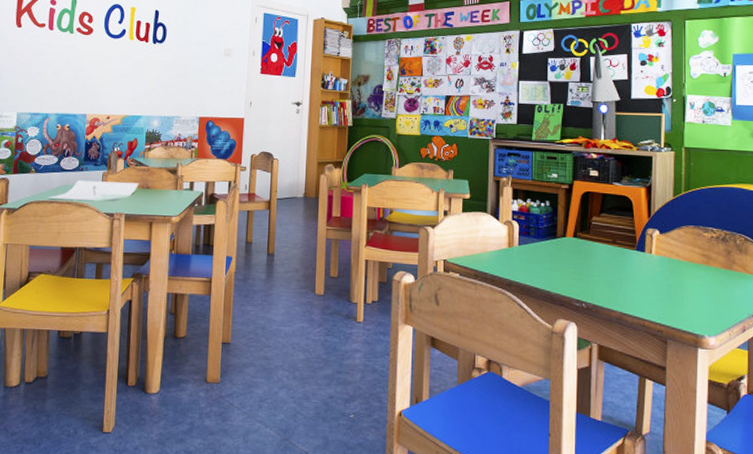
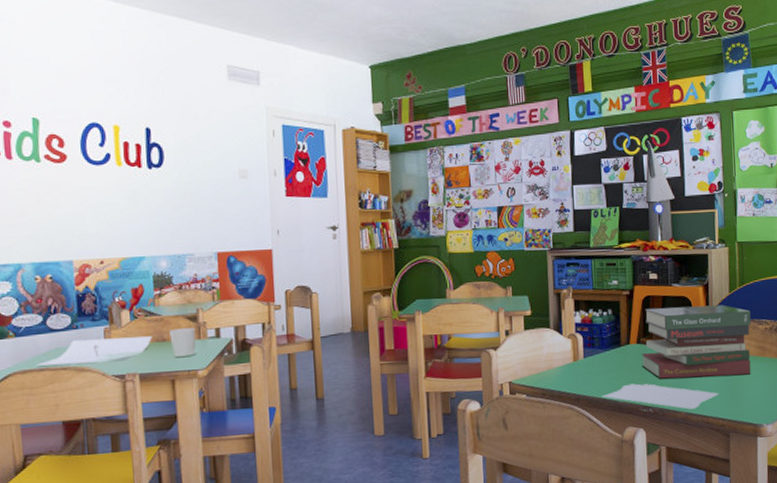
cup: none [153,179,174,204] -> present [169,328,196,358]
paper sheet: none [534,276,658,310] -> present [602,383,720,409]
books: none [577,204,696,283] -> present [641,305,751,380]

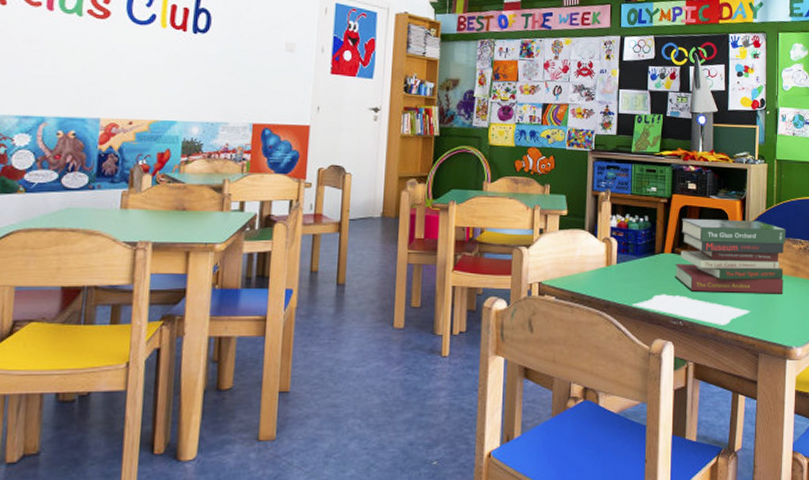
paper sheet: present [35,336,152,366] -> none [42,200,172,228]
cup: present [169,328,196,358] -> none [190,198,220,229]

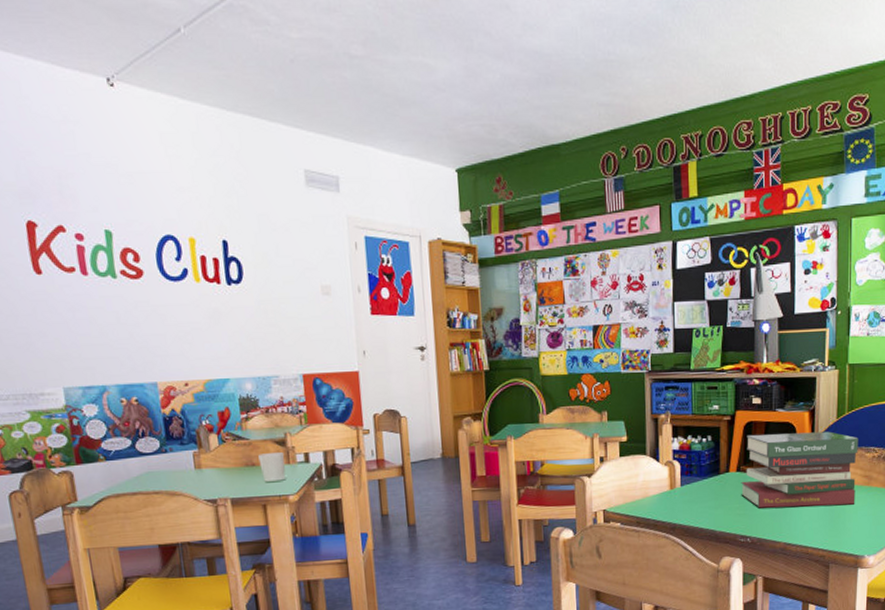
cup: none [190,198,220,229] -> present [258,452,286,483]
paper sheet: present [632,294,751,325] -> none [698,513,821,540]

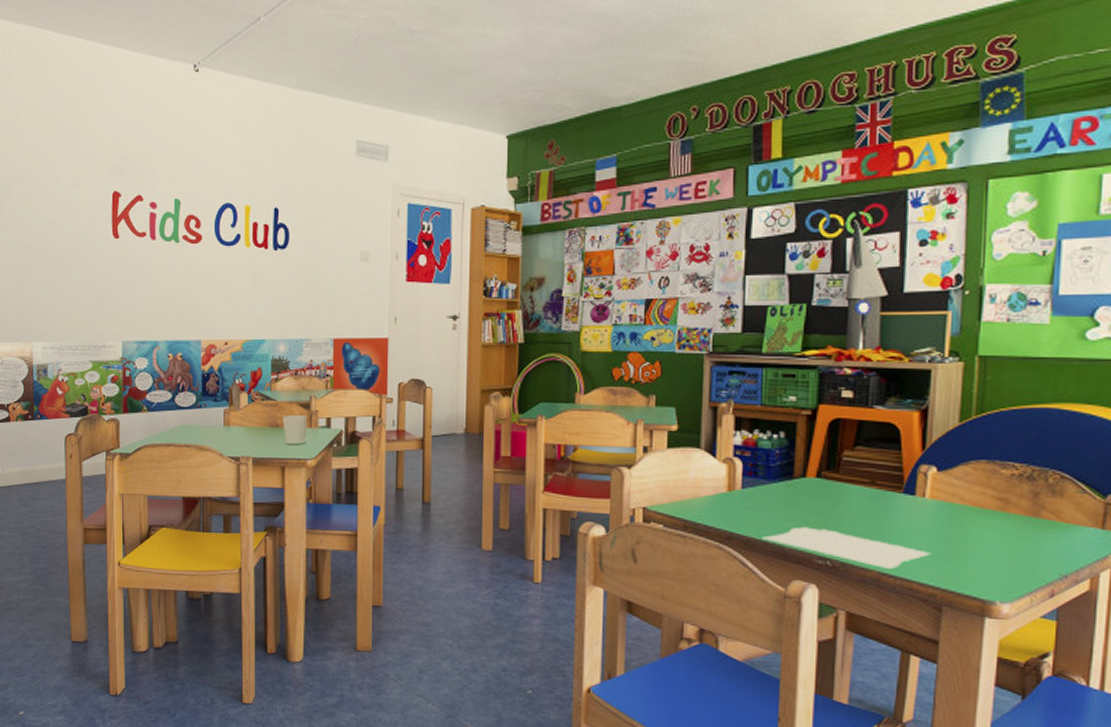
paper sheet: none [698,513,821,540] -> present [762,527,932,569]
books: present [741,431,858,510] -> none [821,434,990,535]

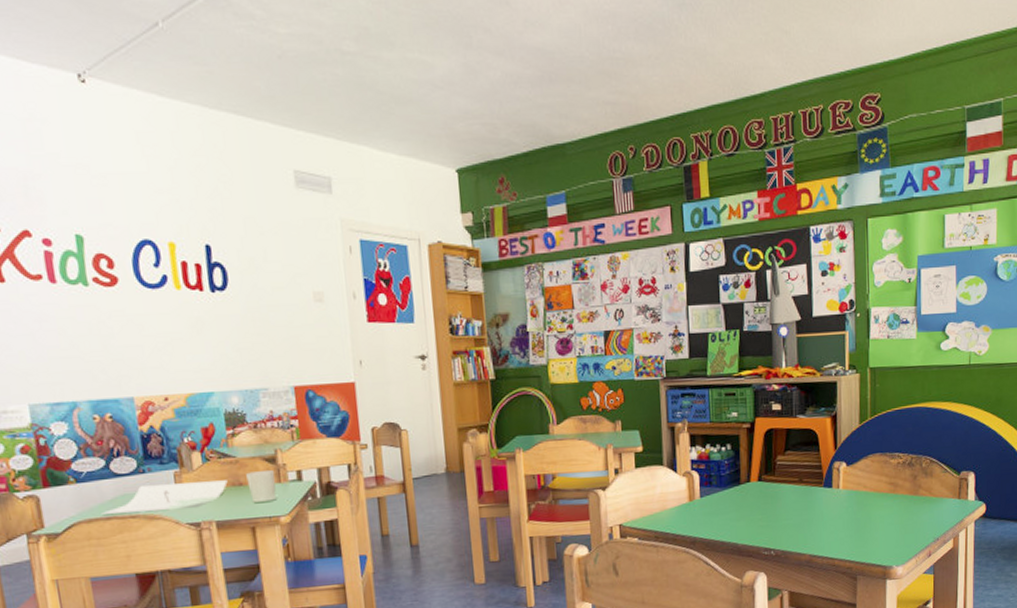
paper sheet: none [163,418,267,444] -> present [101,480,228,514]
paper sheet: present [762,527,932,569] -> none [720,524,847,551]

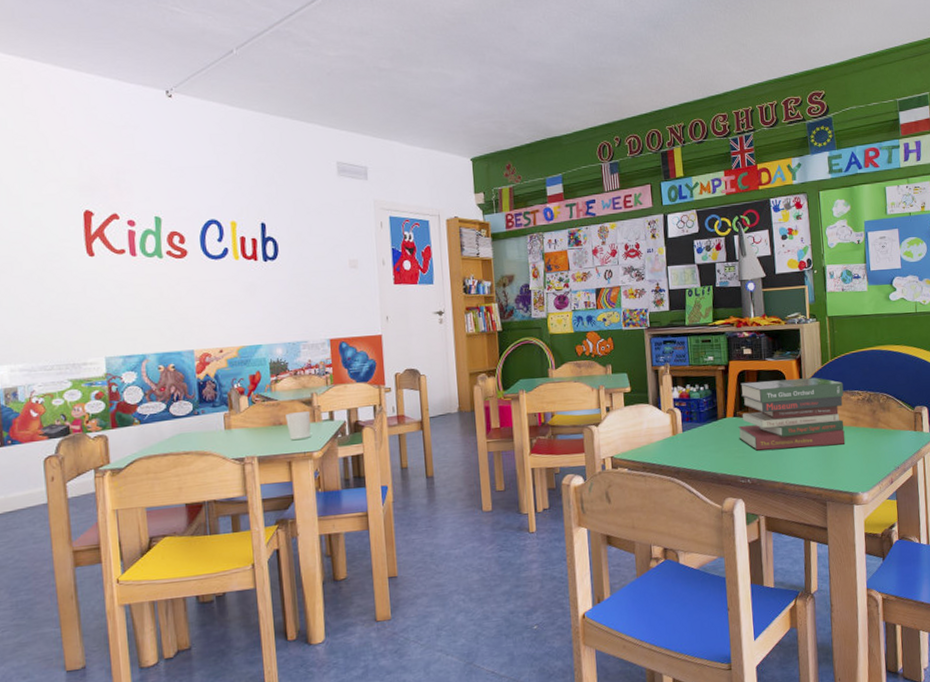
paper sheet: present [101,480,228,514] -> none [159,420,269,451]
books: none [763,437,883,521] -> present [738,377,846,452]

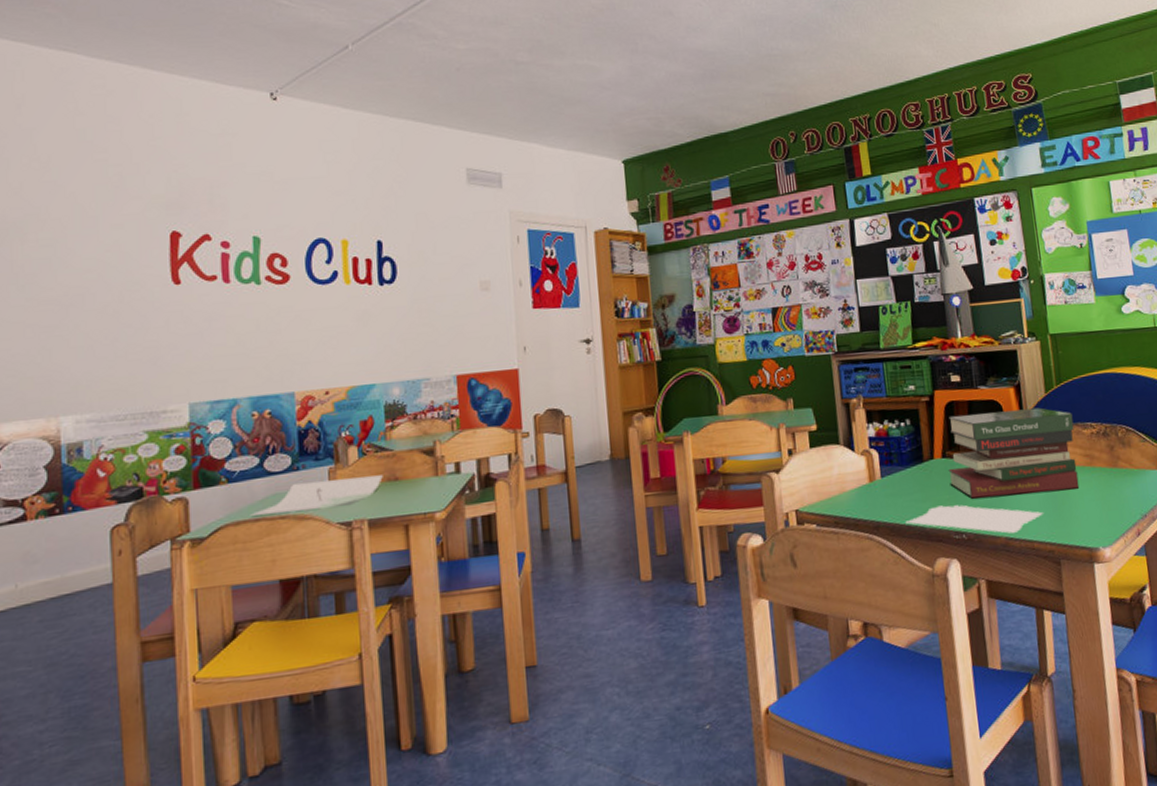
paper sheet: none [159,420,269,451] -> present [250,475,383,516]
cup: present [286,411,311,441] -> none [403,463,433,499]
paper sheet: none [701,455,815,480] -> present [905,504,1044,534]

